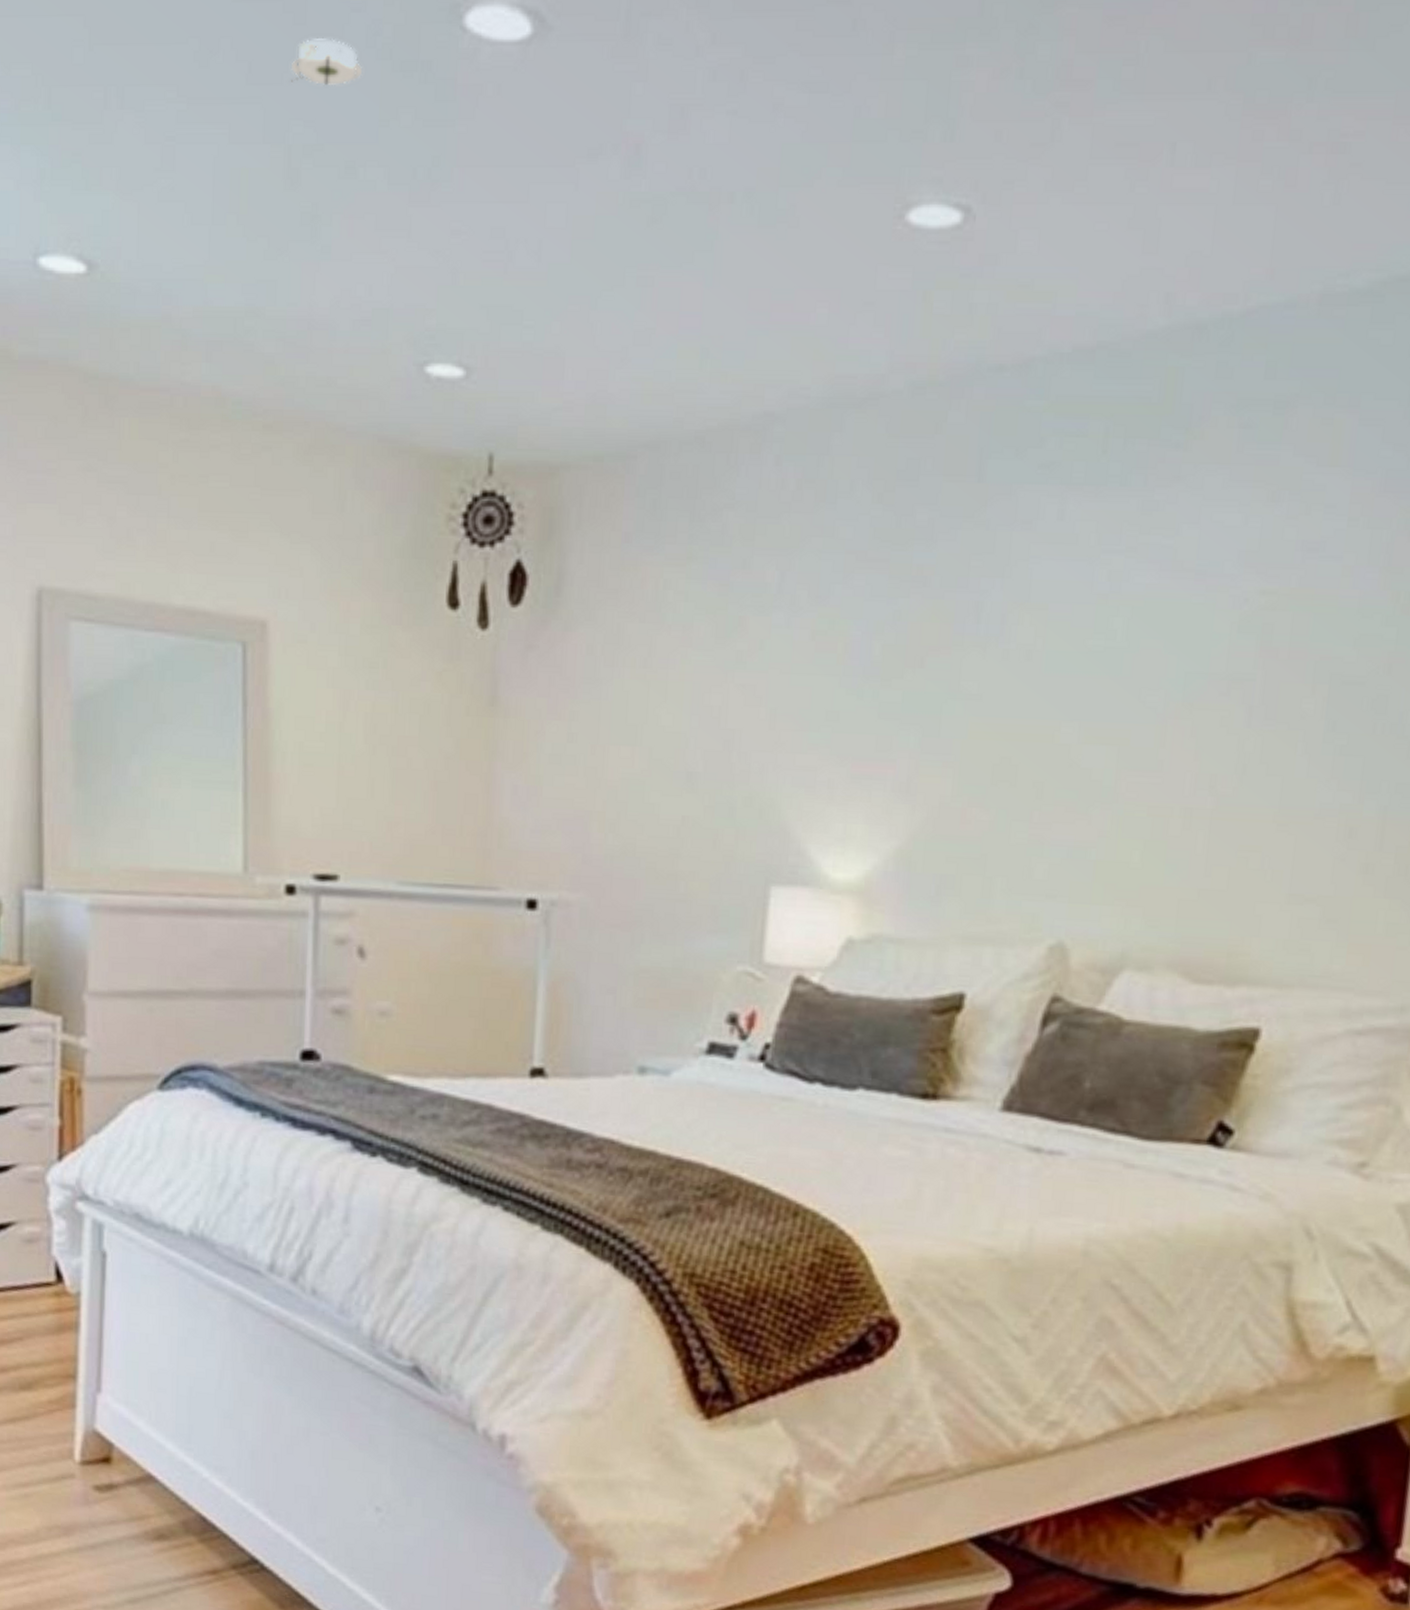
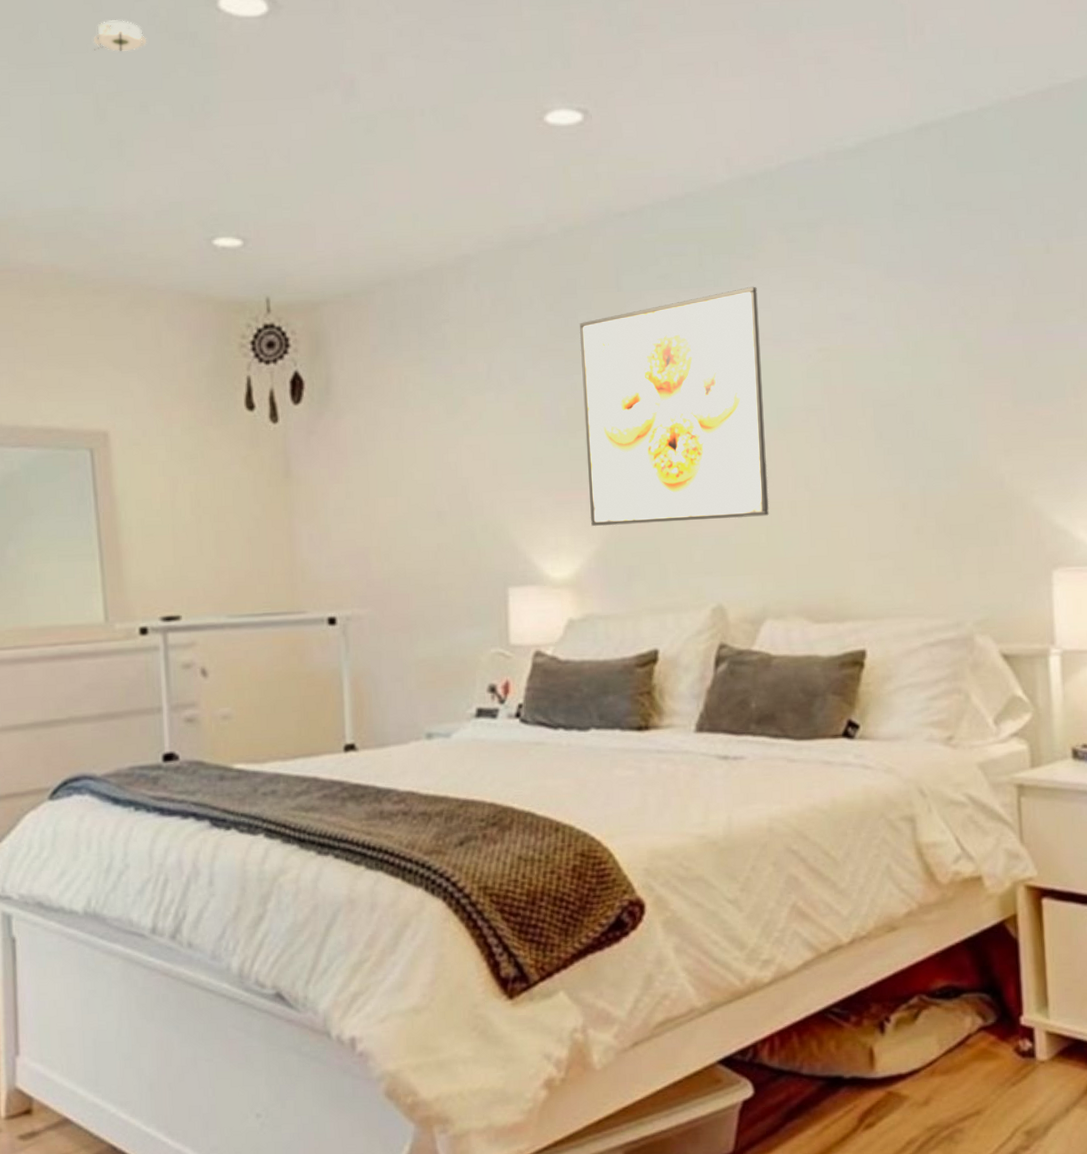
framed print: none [895,489,1183,825] -> present [579,286,770,527]

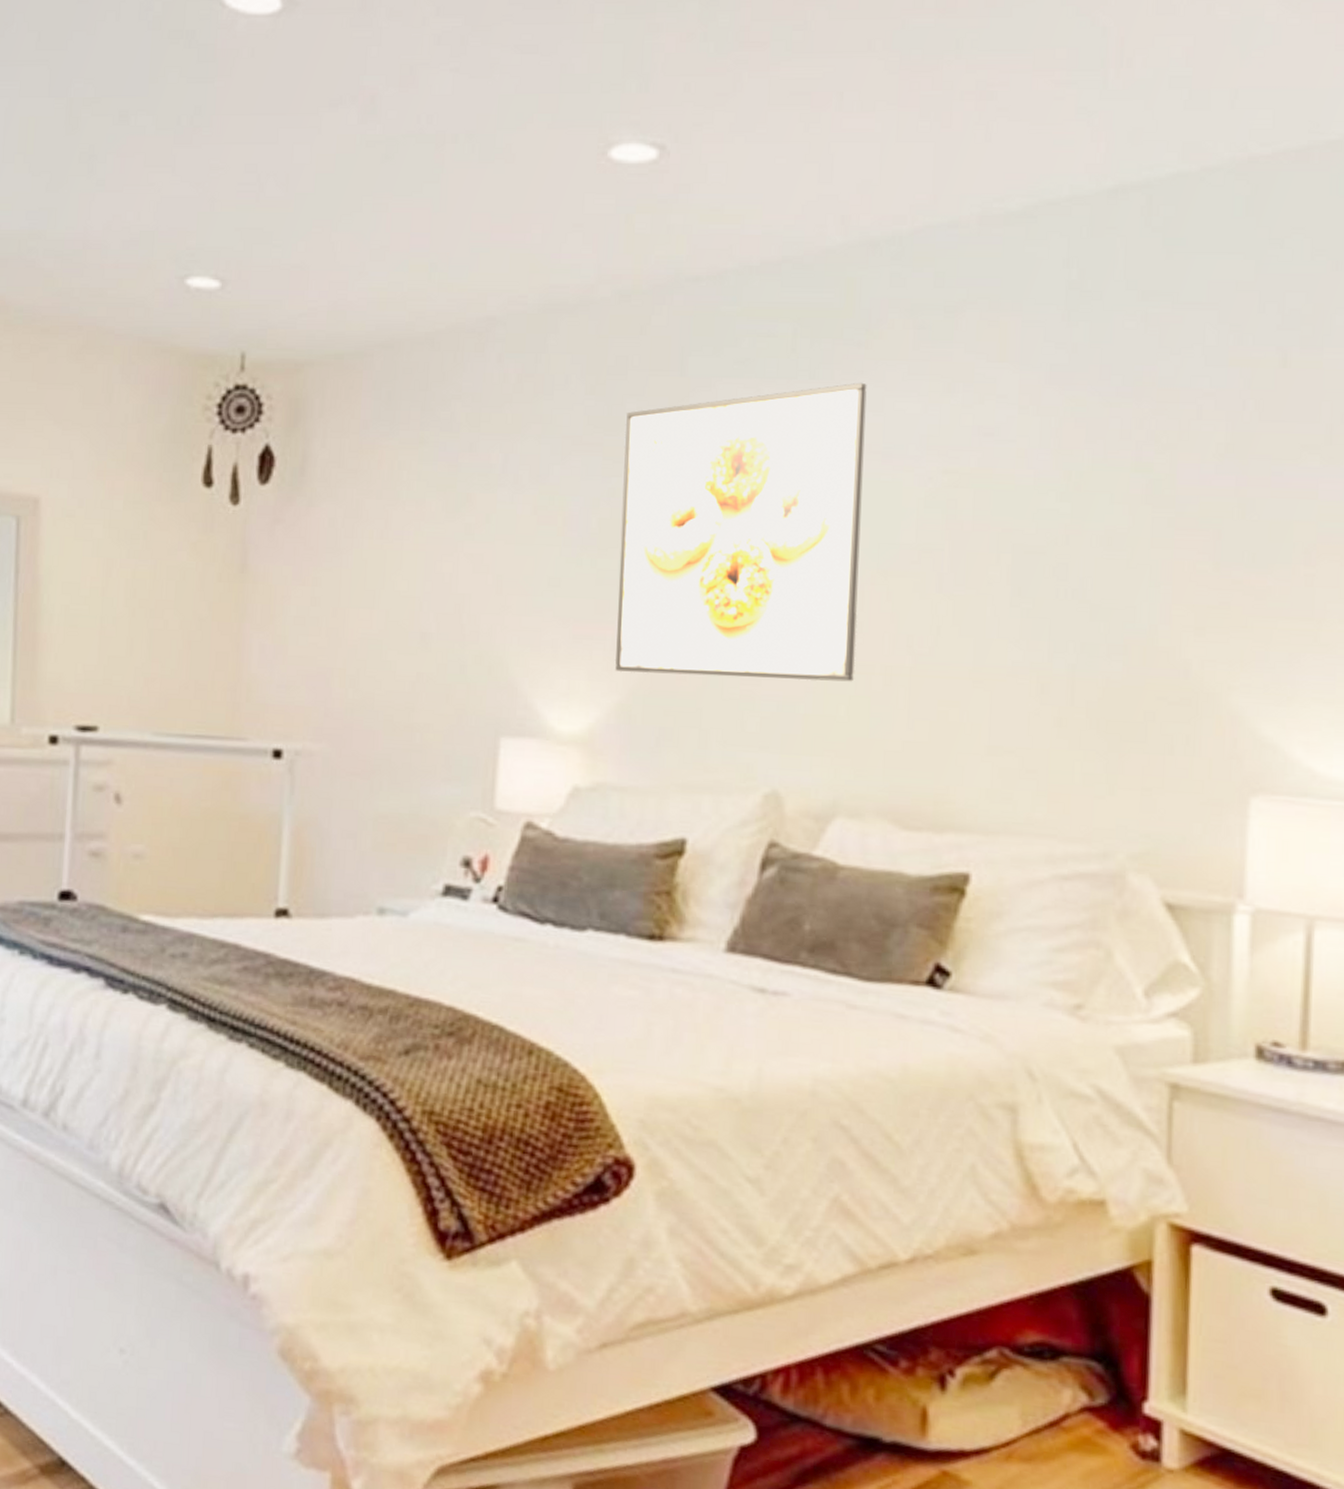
smoke detector: present [93,20,147,52] -> none [73,13,136,51]

